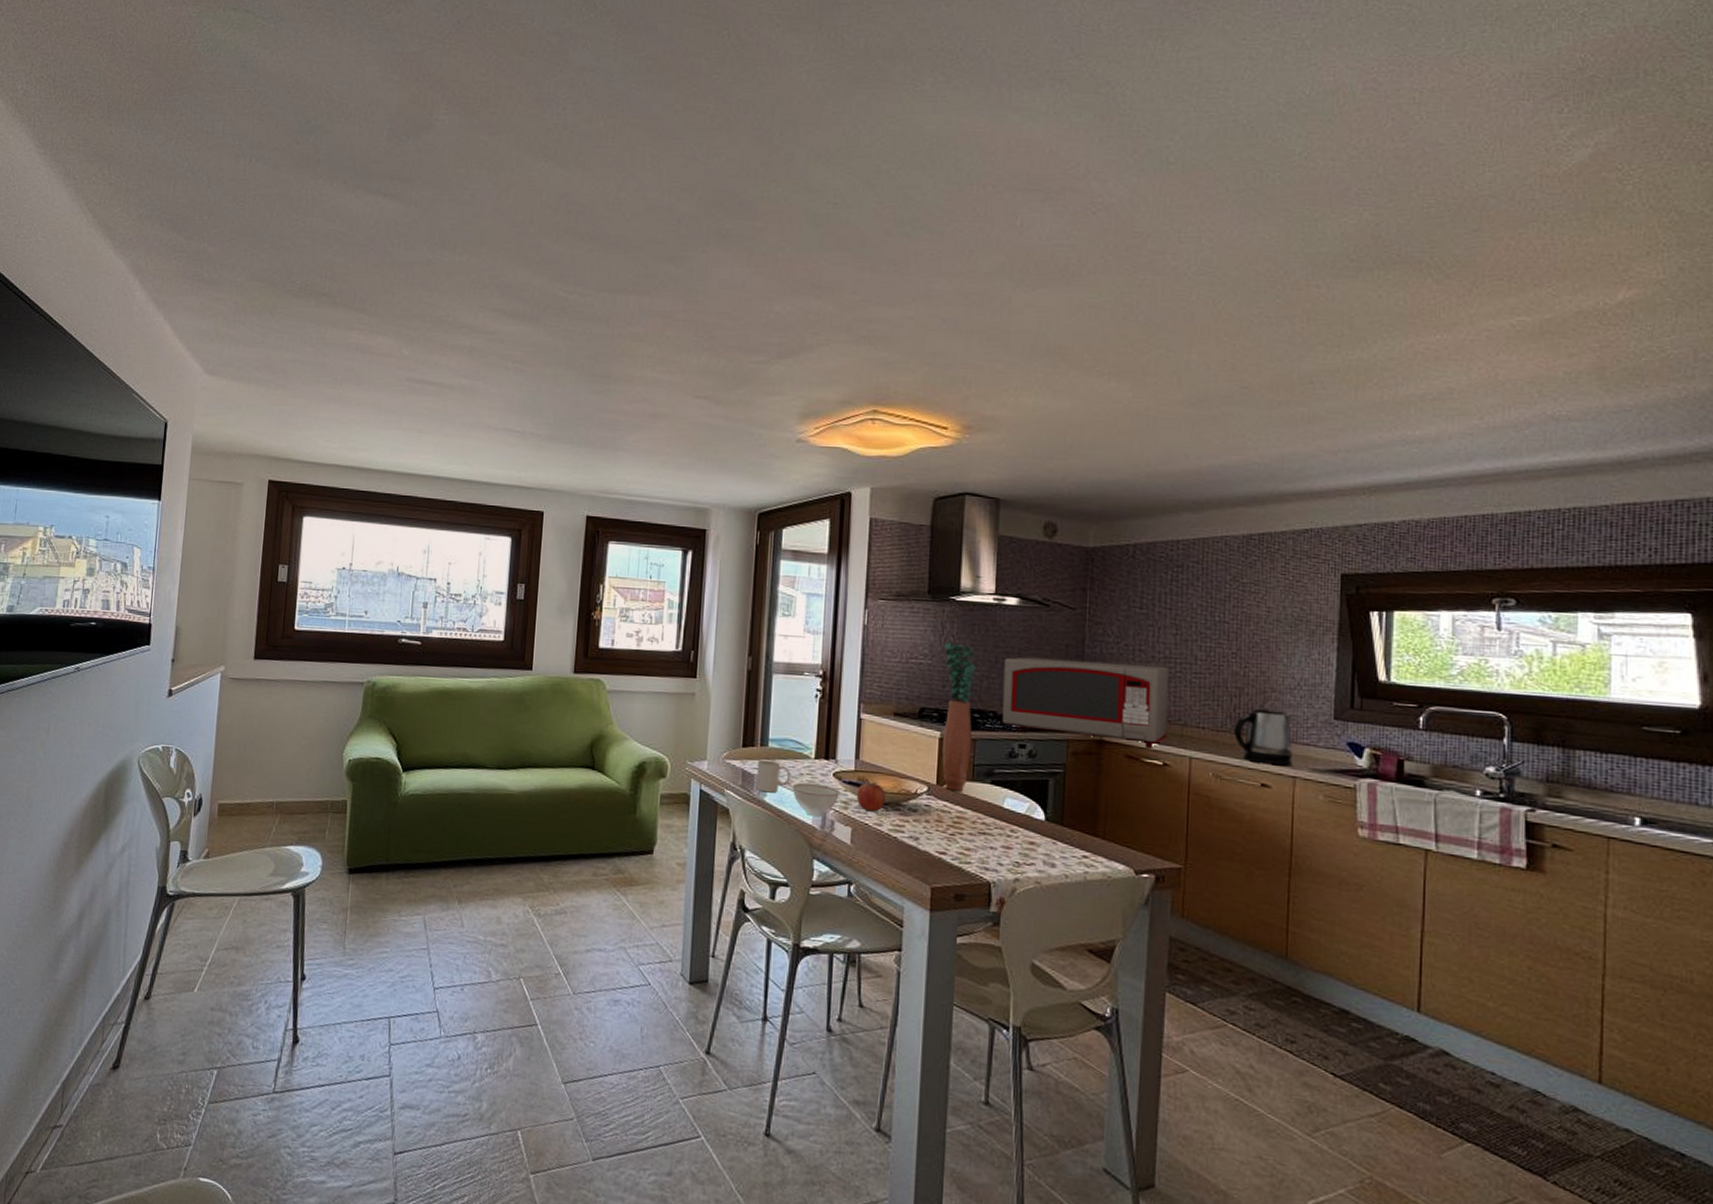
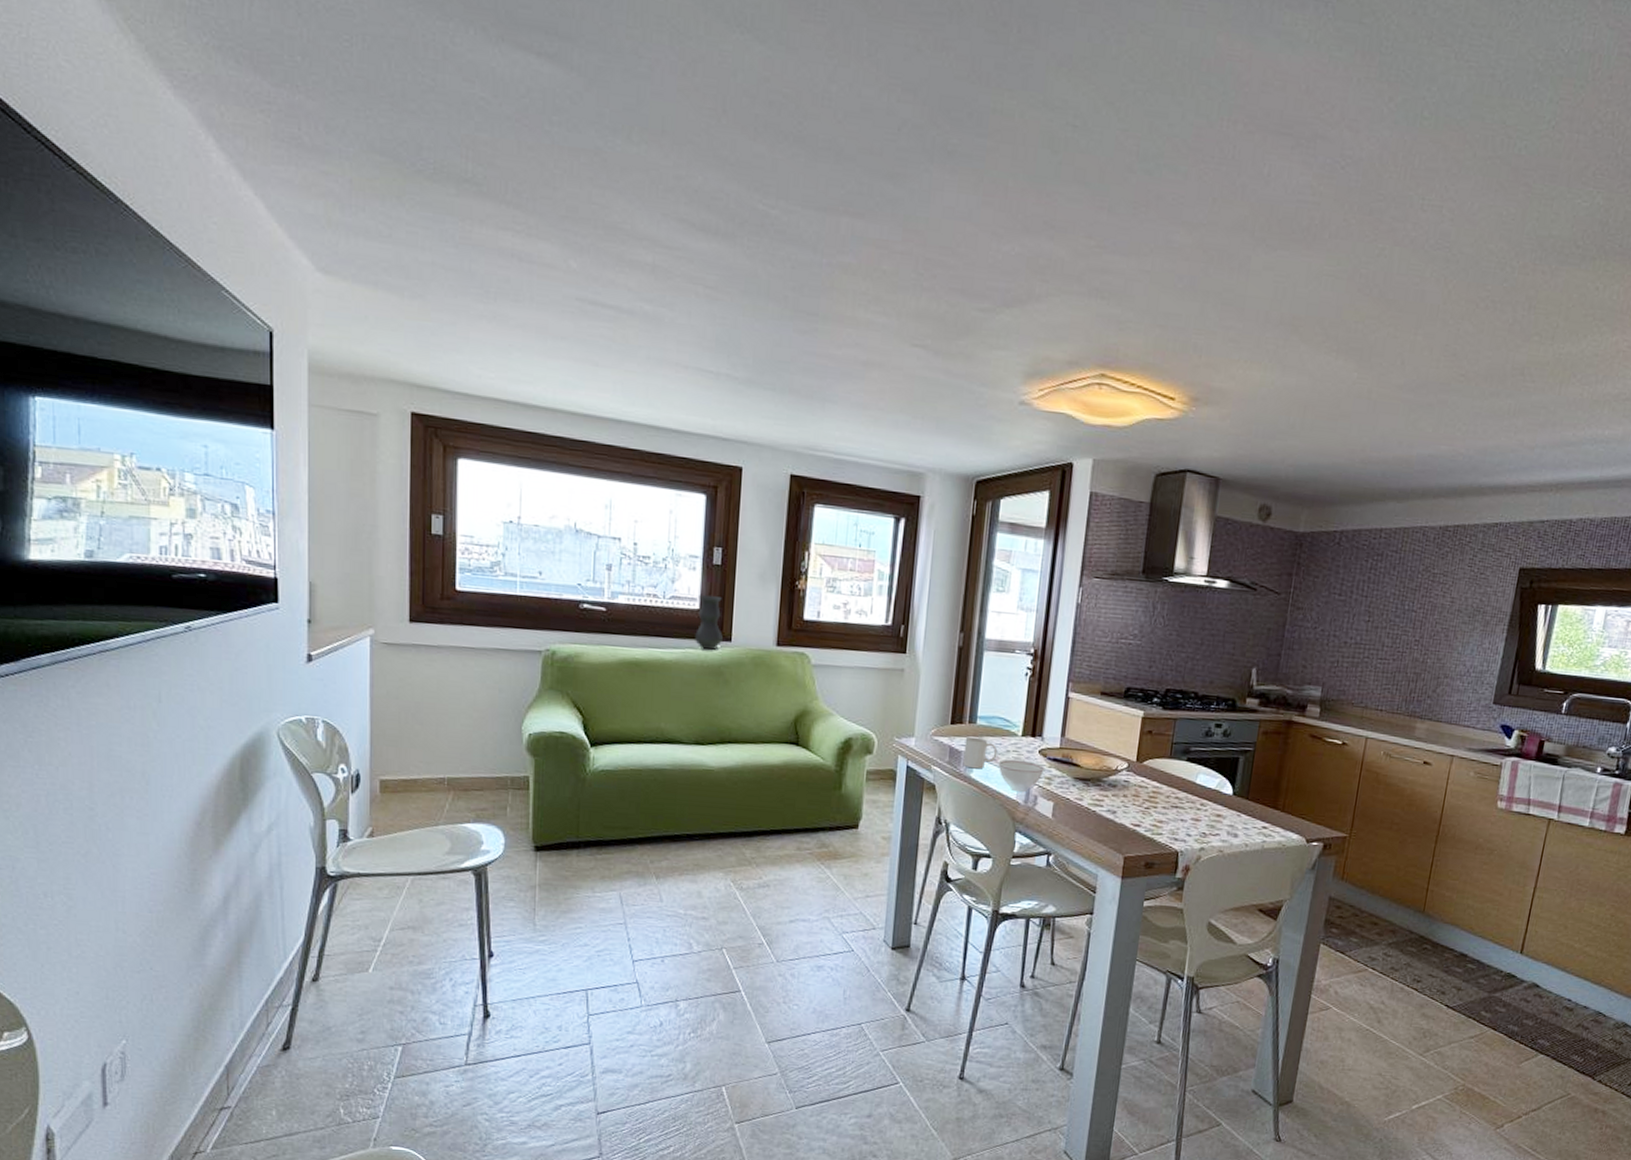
vase: none [499,628,525,679] -> present [695,595,723,651]
fruit: present [856,781,886,812] -> none [1060,758,1089,788]
vase: present [942,637,976,792] -> none [1142,617,1182,769]
microwave: present [1002,657,1169,750] -> none [1202,639,1358,730]
kettle: present [1234,708,1293,766] -> none [1407,692,1458,746]

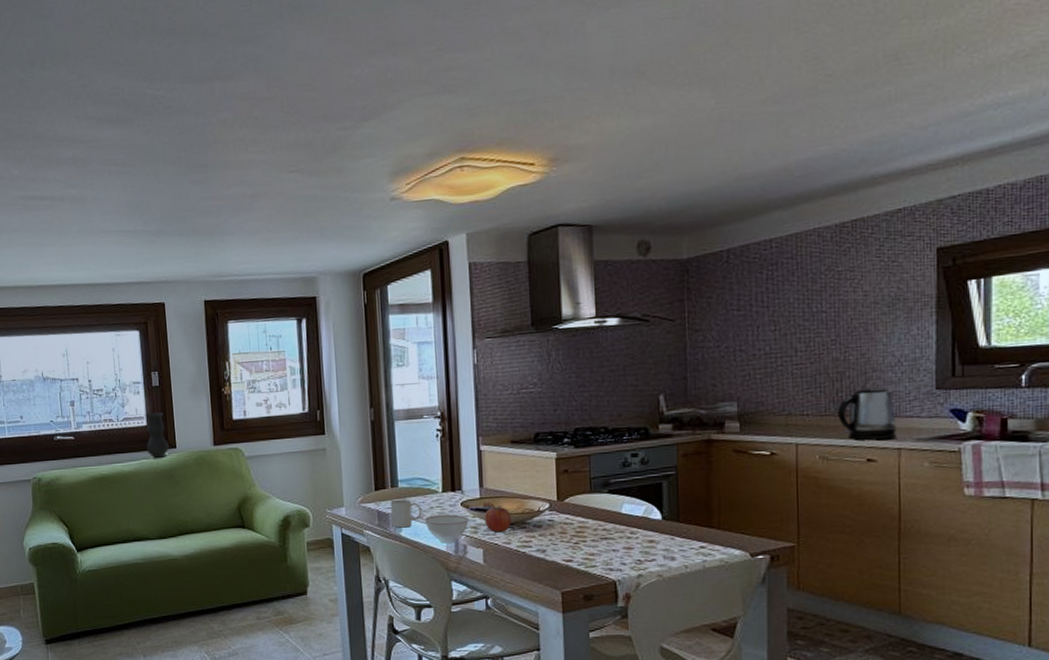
fruit: none [1060,758,1089,788] -> present [484,504,512,533]
kettle: none [1407,692,1458,746] -> present [838,388,896,441]

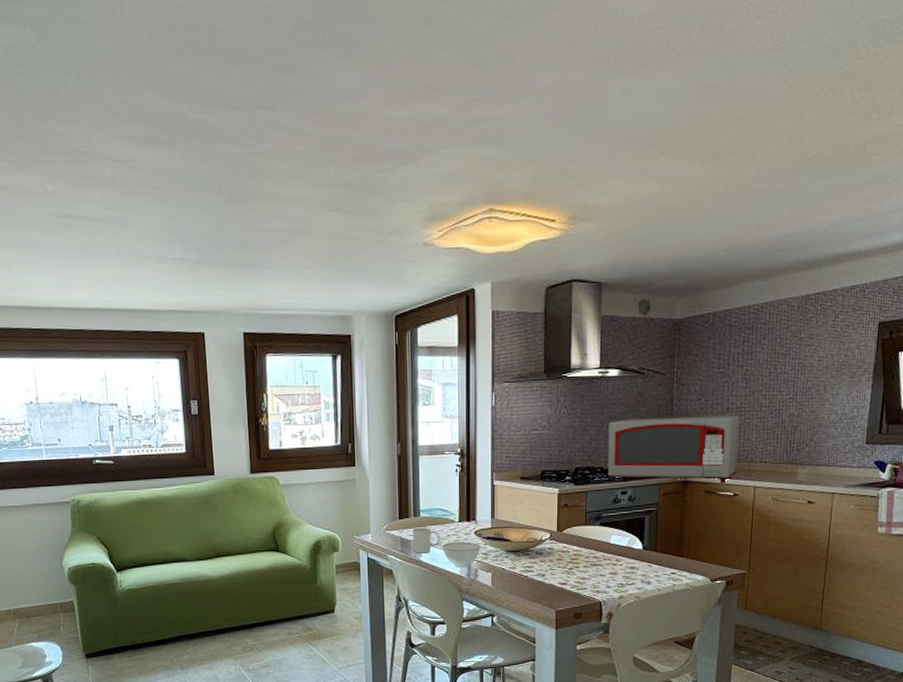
vase: present [144,412,169,459] -> none [183,440,207,485]
fruit: present [484,504,512,533] -> none [494,534,518,559]
microwave: none [610,362,773,442] -> present [607,415,740,484]
kettle: present [838,388,896,441] -> none [789,441,834,486]

